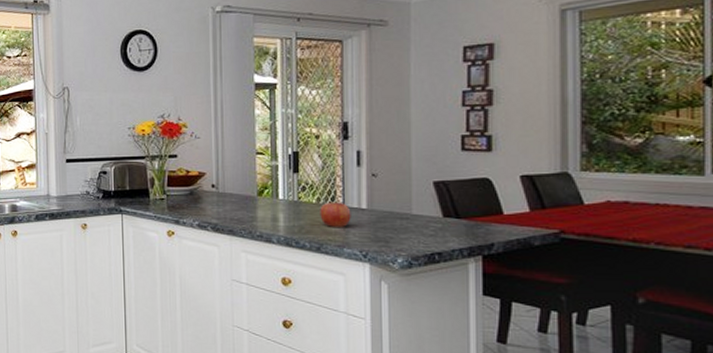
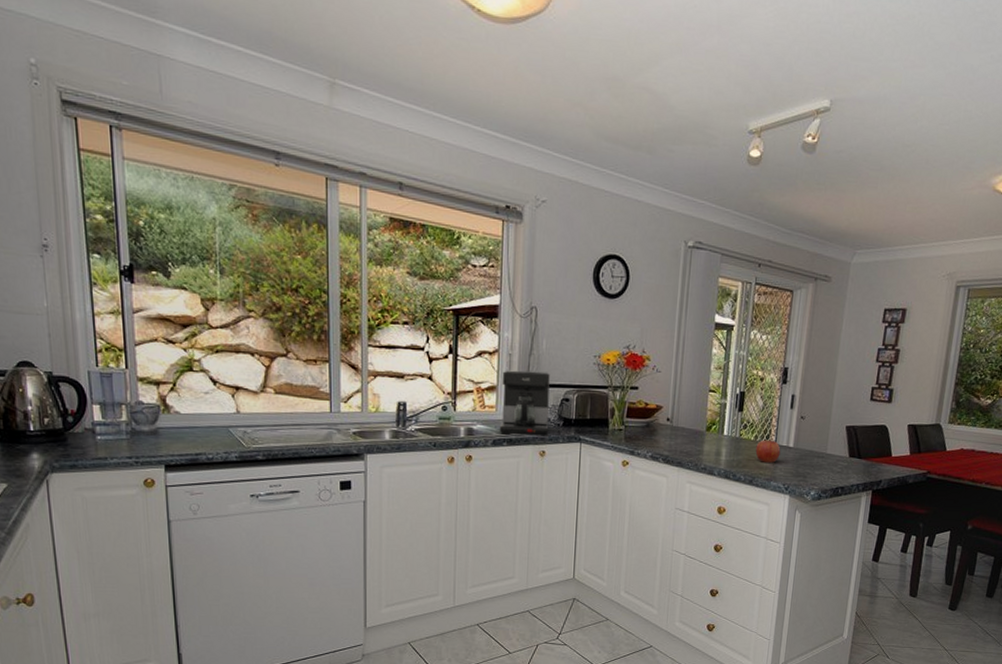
coffee maker: none [40,147,89,209] -> present [499,370,550,436]

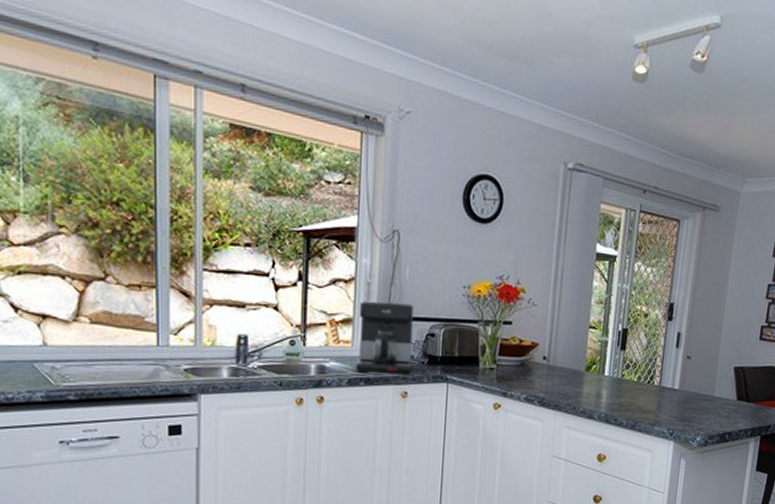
fruit: present [755,438,781,463] -> none [638,380,665,406]

